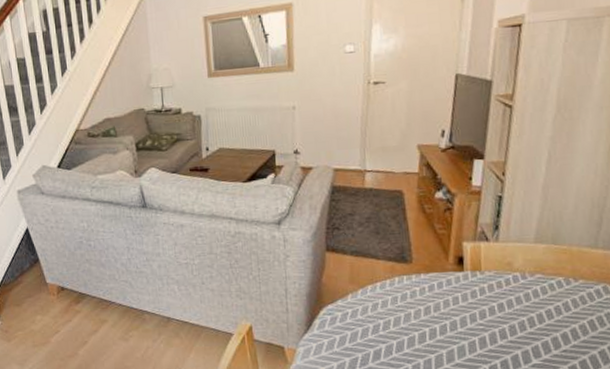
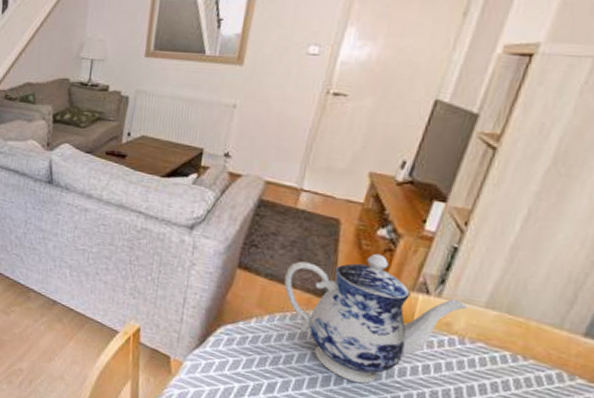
teapot: none [367,214,521,333] -> present [284,253,467,384]

